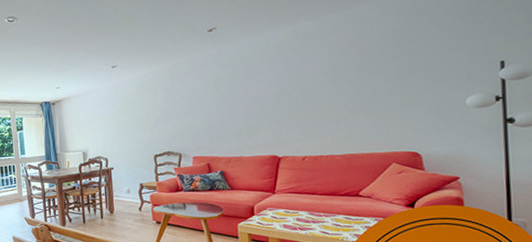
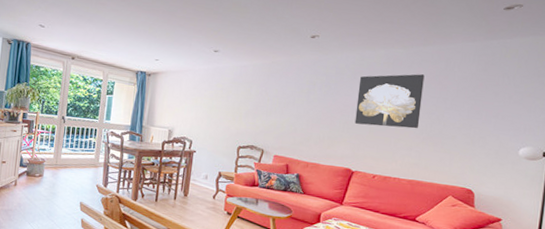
wall art: none [268,42,344,109] -> present [354,74,425,129]

